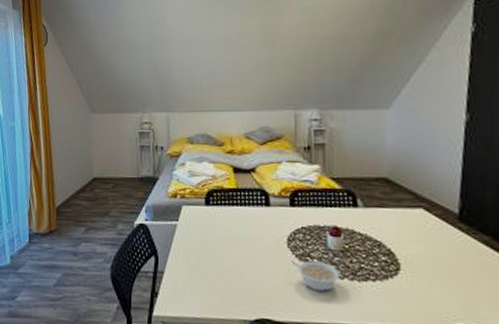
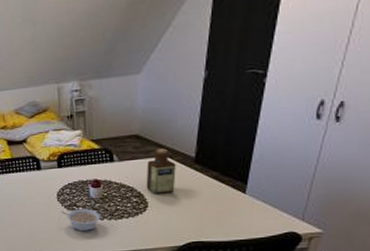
bottle: none [397,198,436,256] -> present [146,148,176,194]

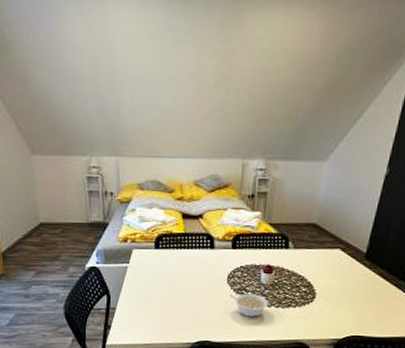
bottle: present [146,148,176,194] -> none [316,240,347,286]

